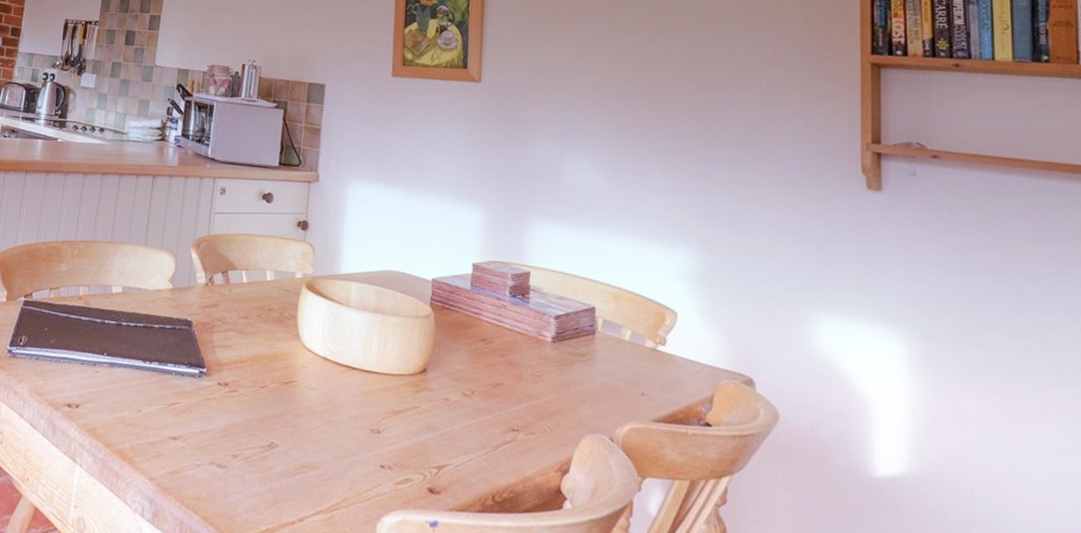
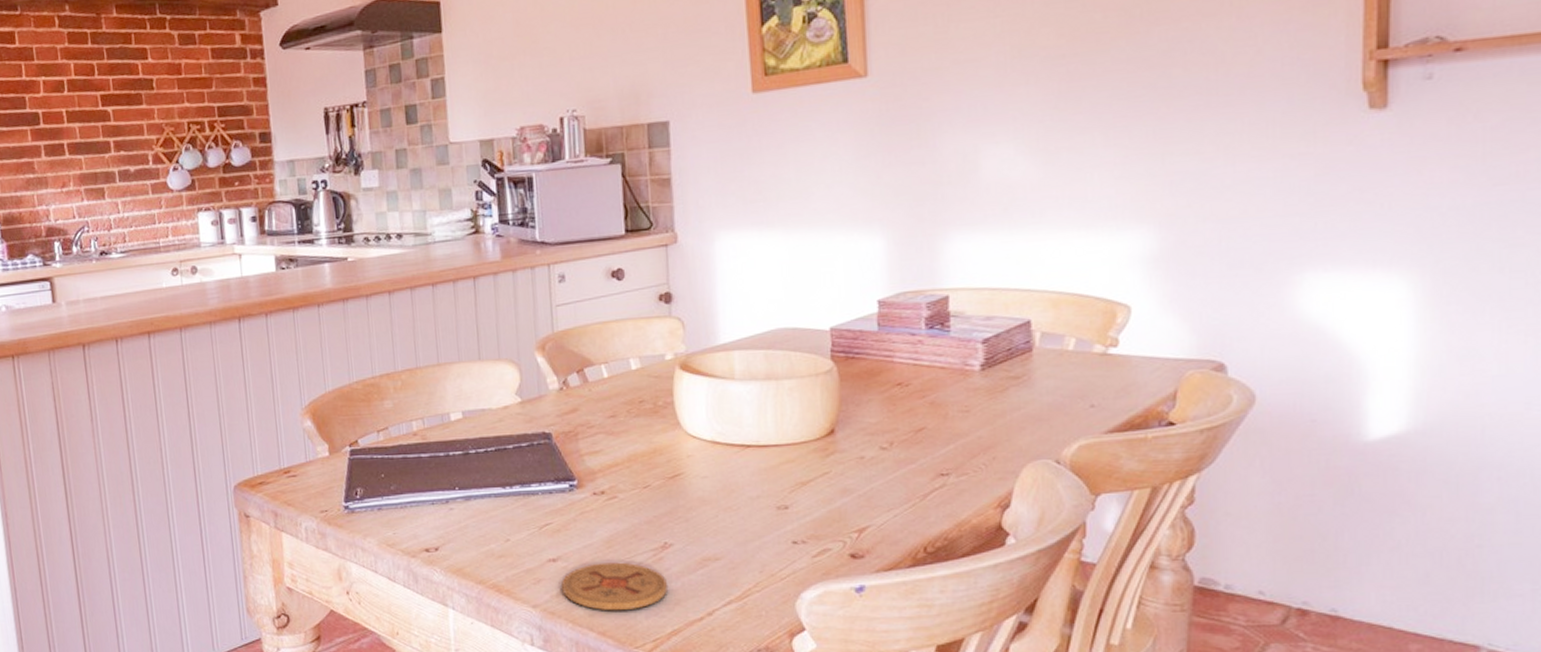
coaster: none [177,449,269,501] -> present [562,562,669,611]

